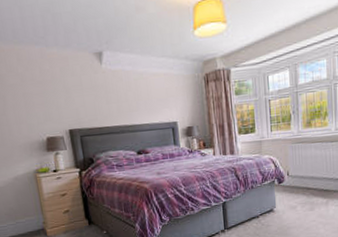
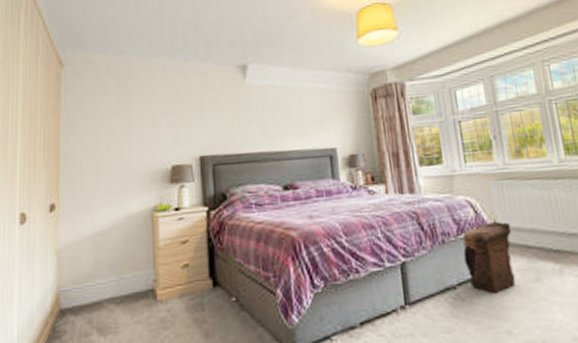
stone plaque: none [265,172,299,219] -> present [462,222,516,293]

